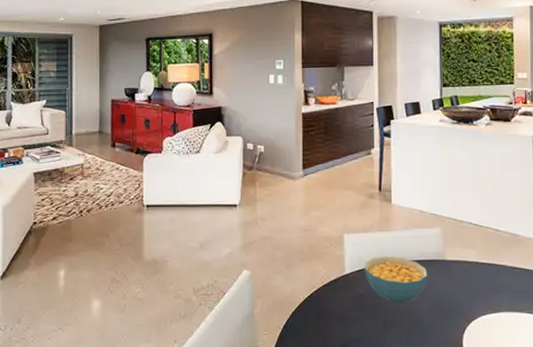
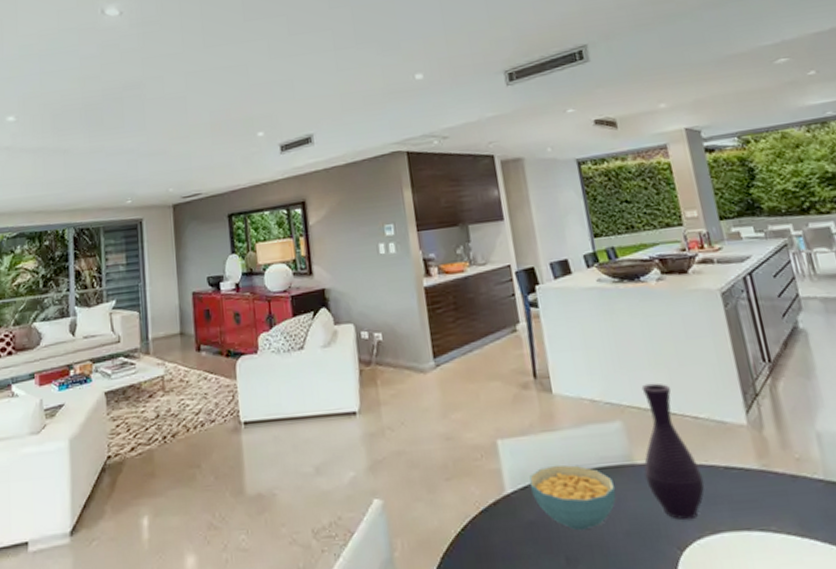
vase: none [451,202,494,302] -> present [641,383,705,521]

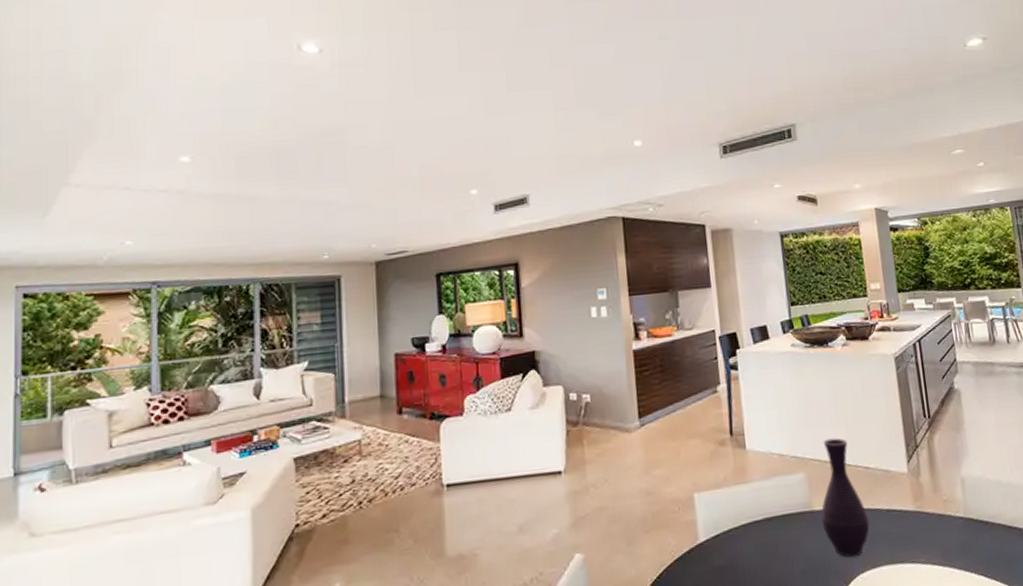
cereal bowl: present [529,464,616,531] -> none [721,513,796,572]

